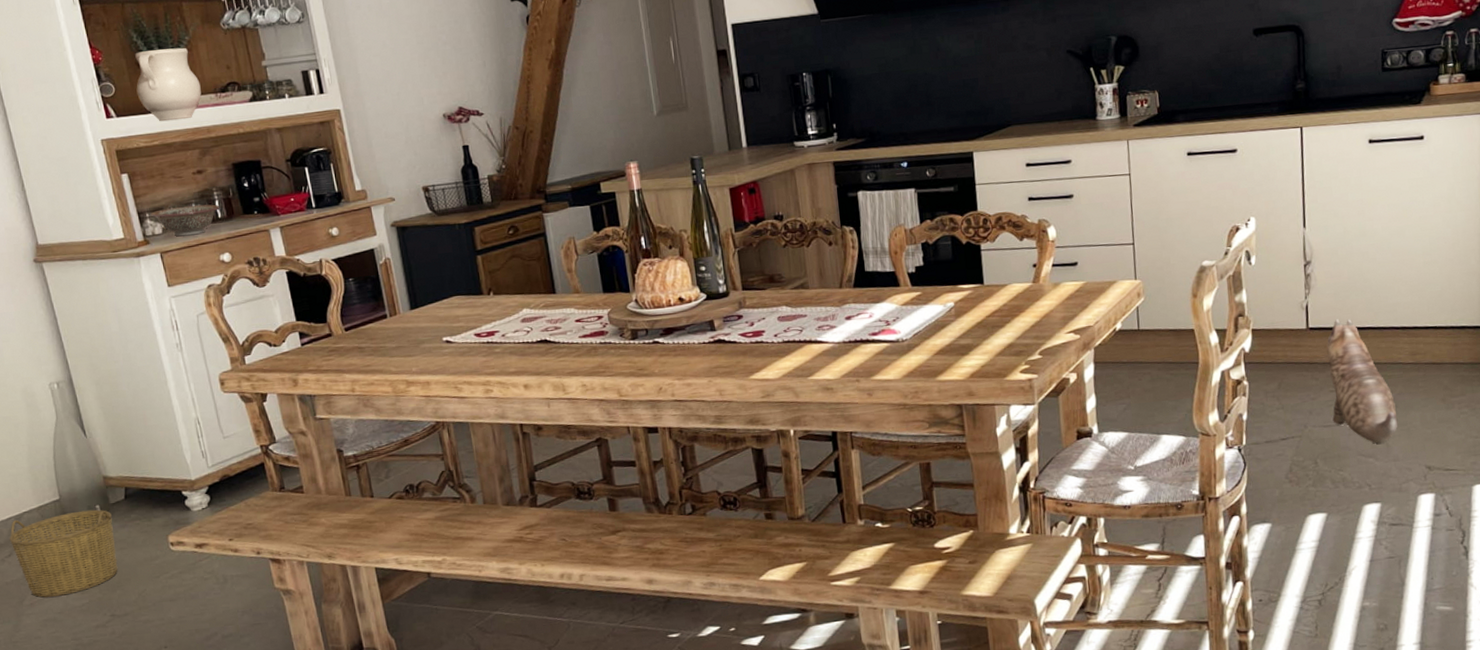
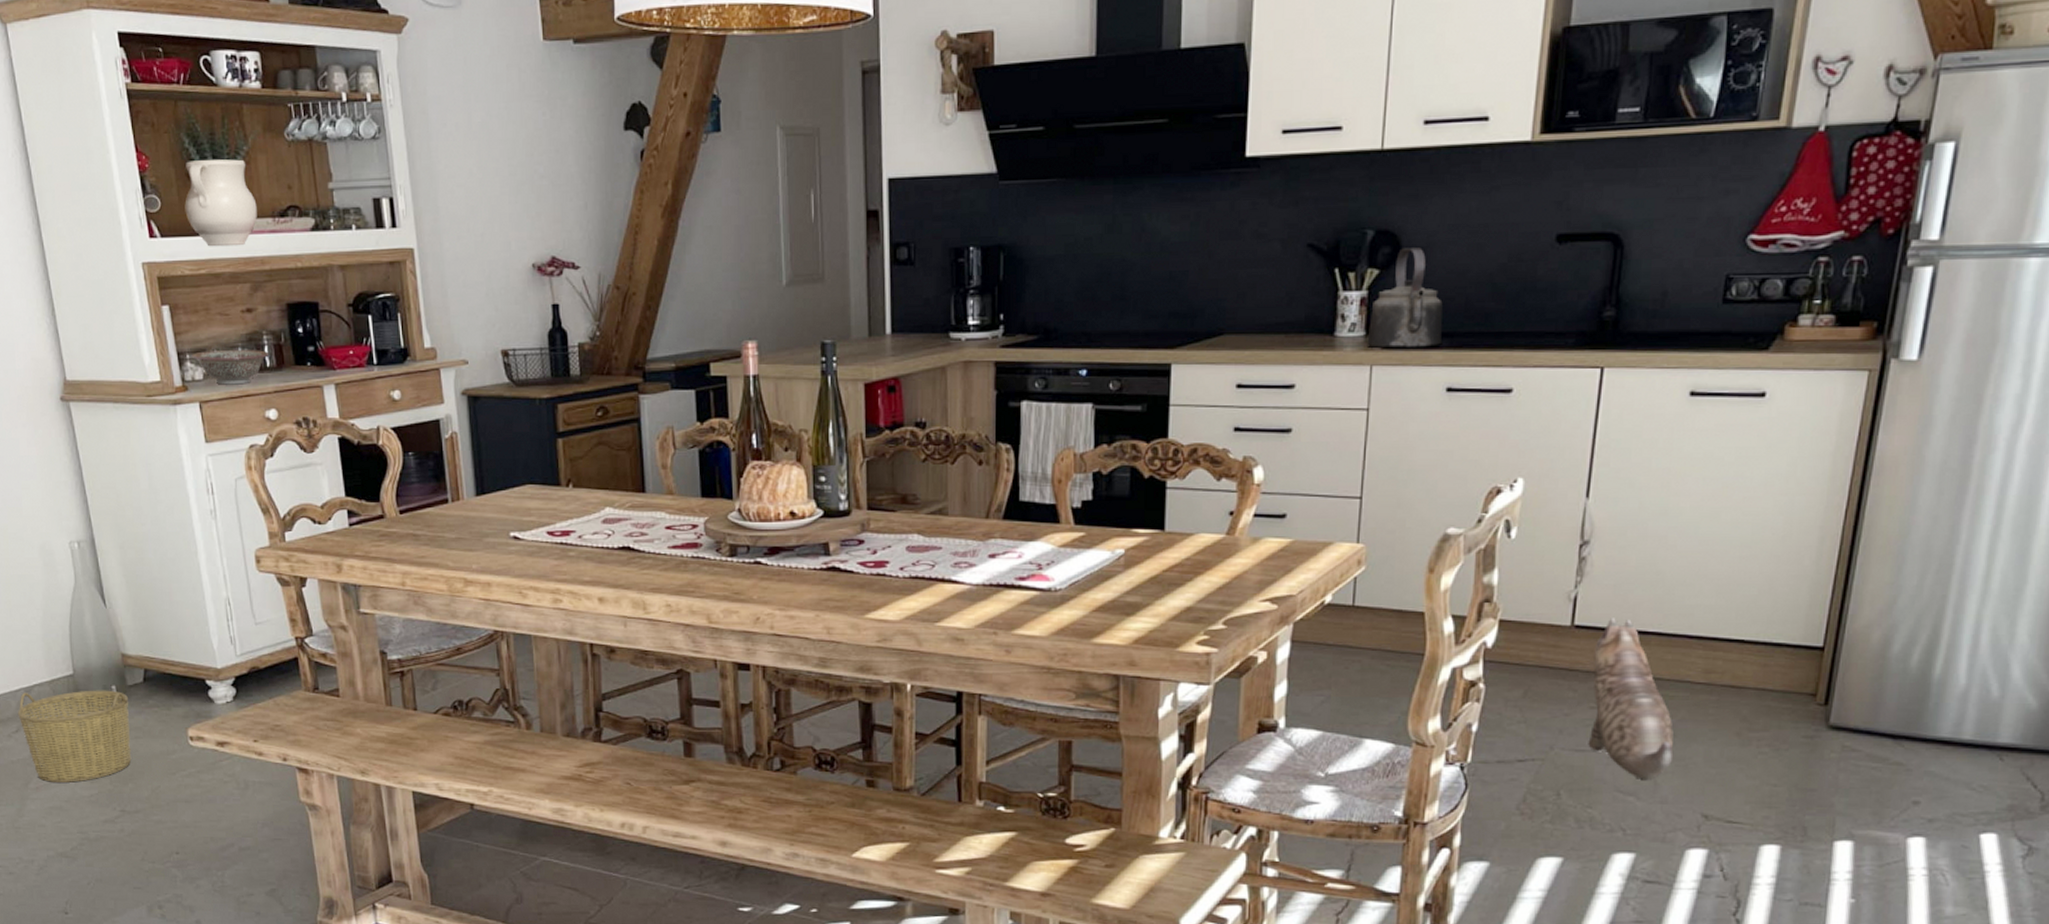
kettle: none [1121,47,1178,127] -> present [1367,248,1443,350]

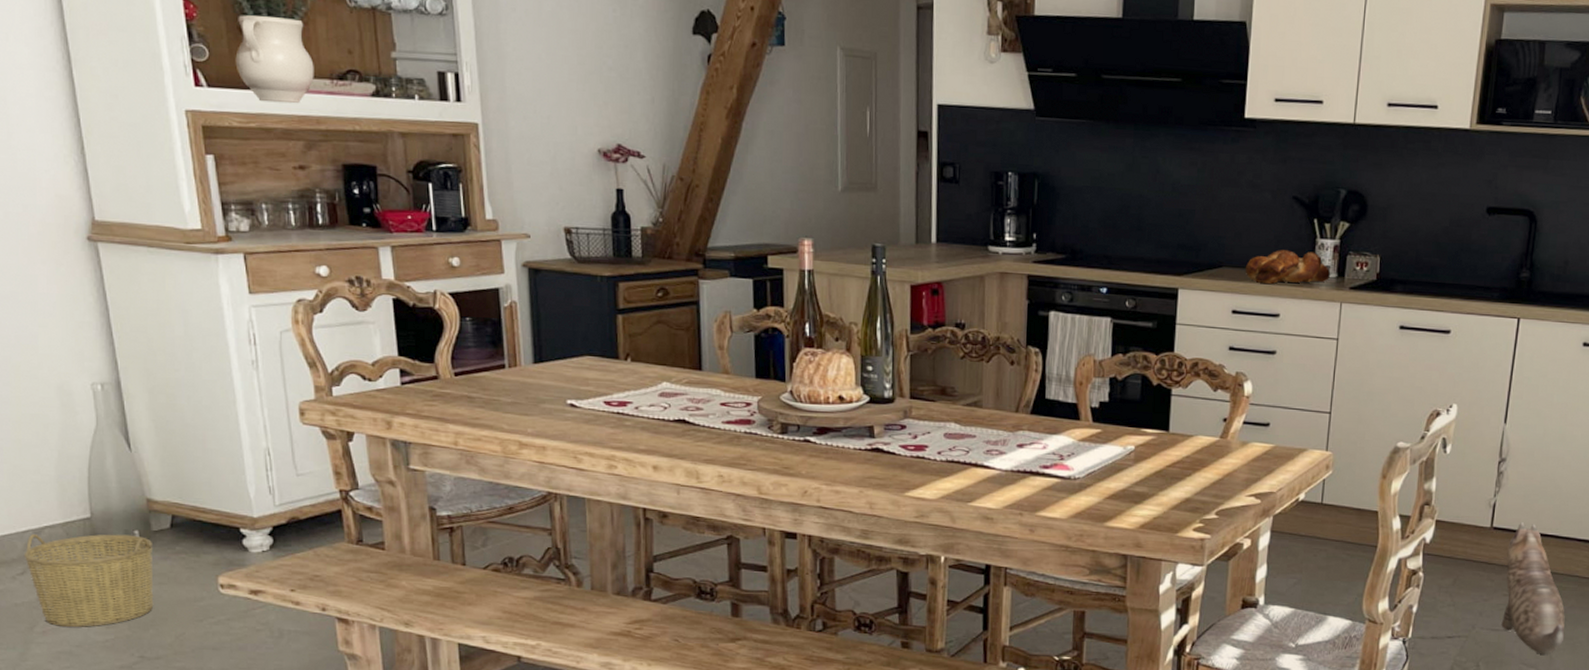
decorative bowl: present [191,349,269,385] -> none [237,203,322,240]
bread loaf: none [1251,308,1358,351] -> present [1245,250,1331,285]
kettle: present [1367,248,1443,350] -> none [1338,207,1399,292]

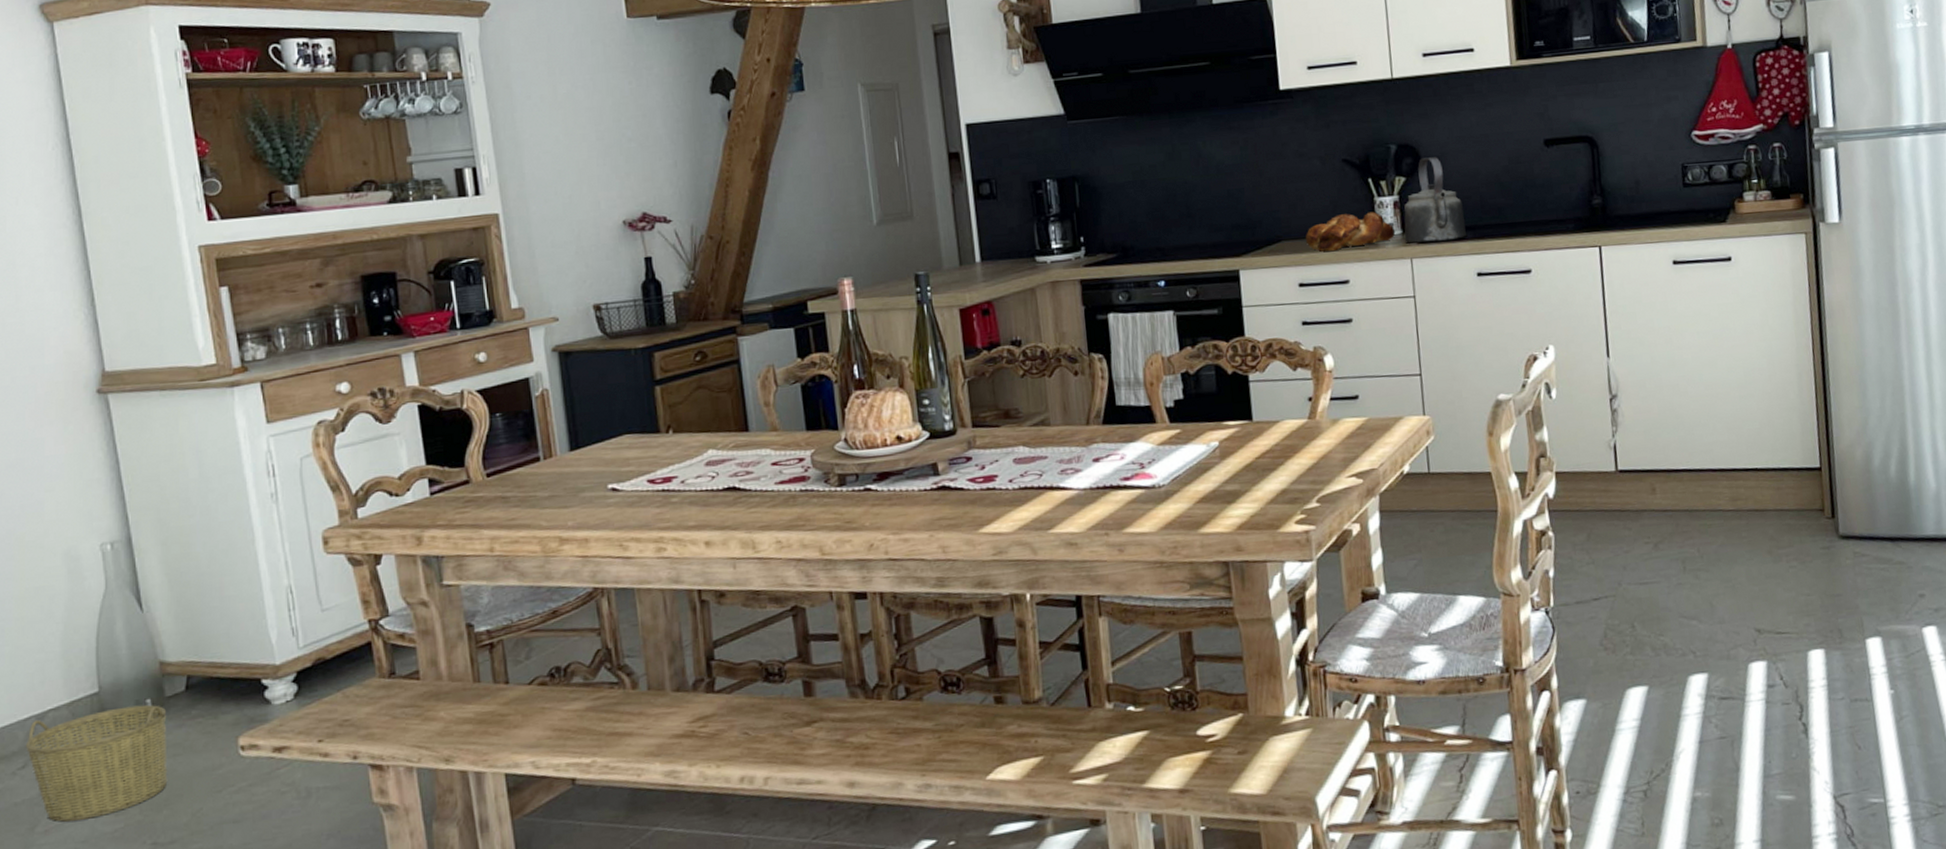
ceramic jug: present [235,15,314,104] -> none [249,139,329,226]
kettle: none [1338,207,1399,292] -> present [1403,157,1466,244]
cat: present [1501,522,1565,655] -> none [1638,460,1722,604]

